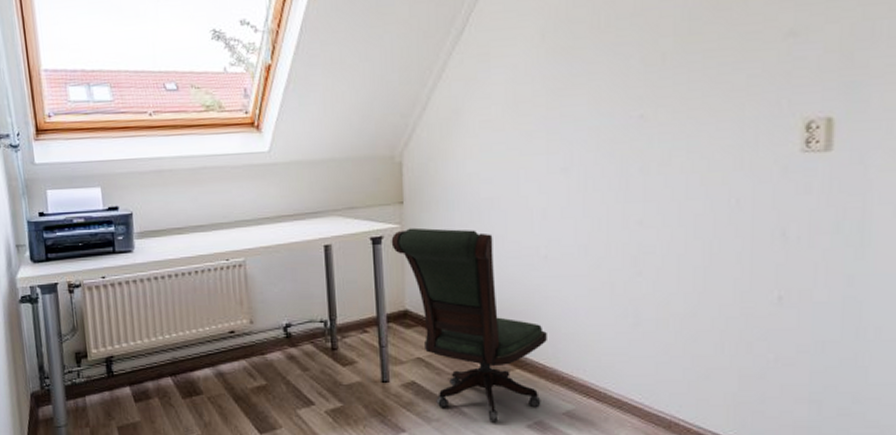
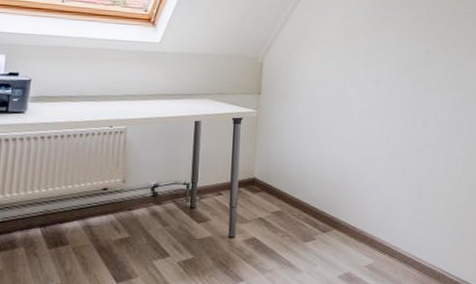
office chair: present [391,227,547,421] -> none [248,113,358,272]

